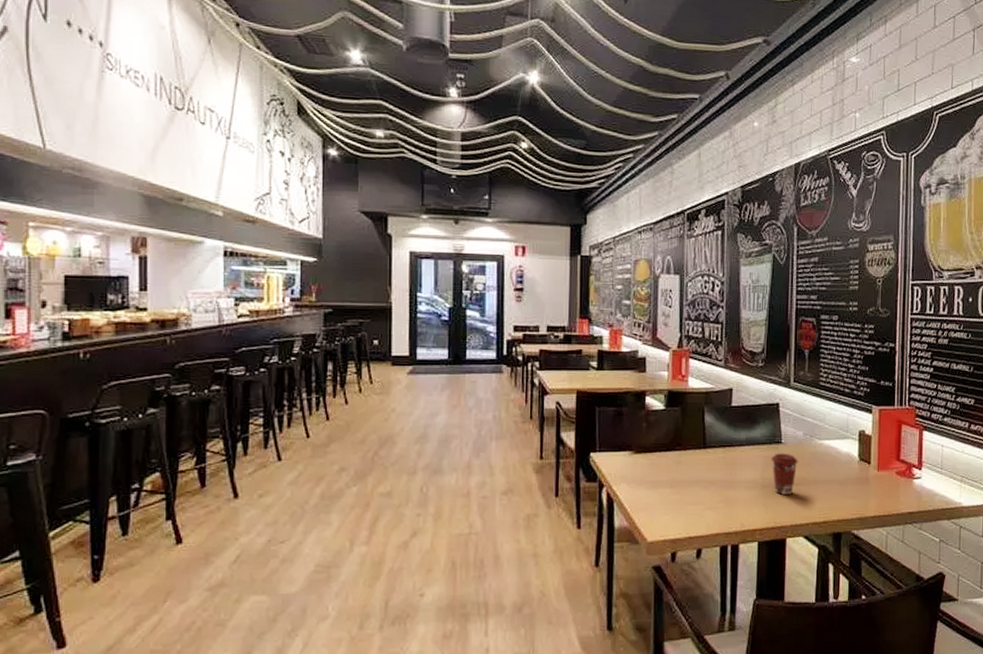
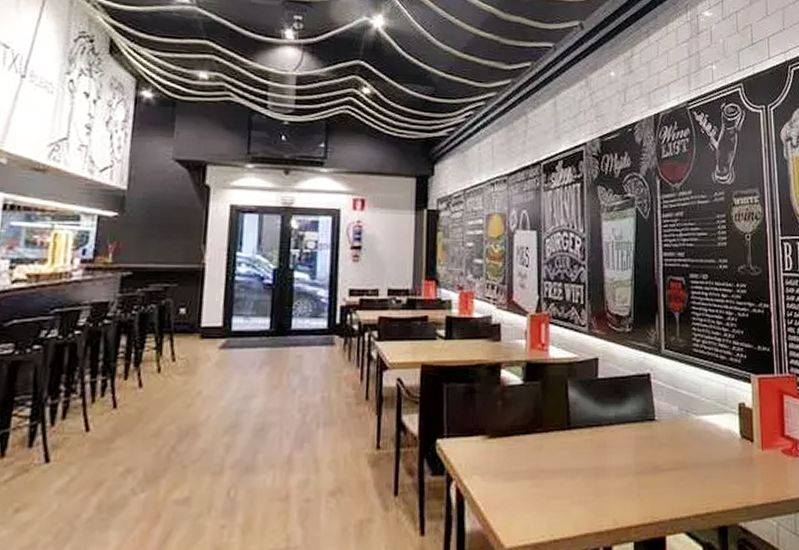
coffee cup: present [771,453,798,495] -> none [644,432,675,483]

